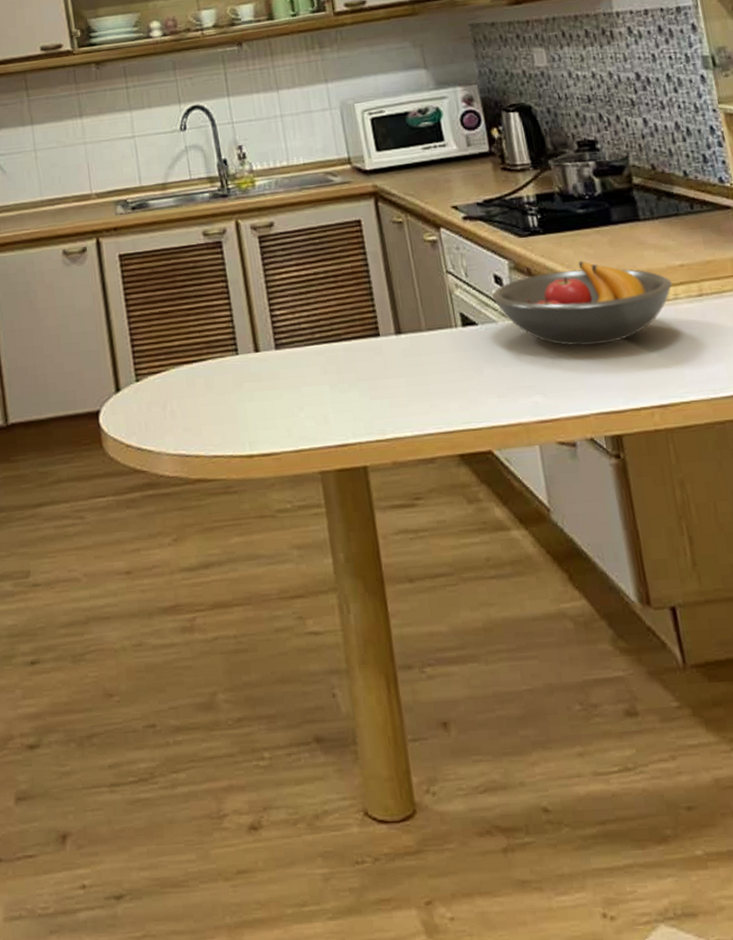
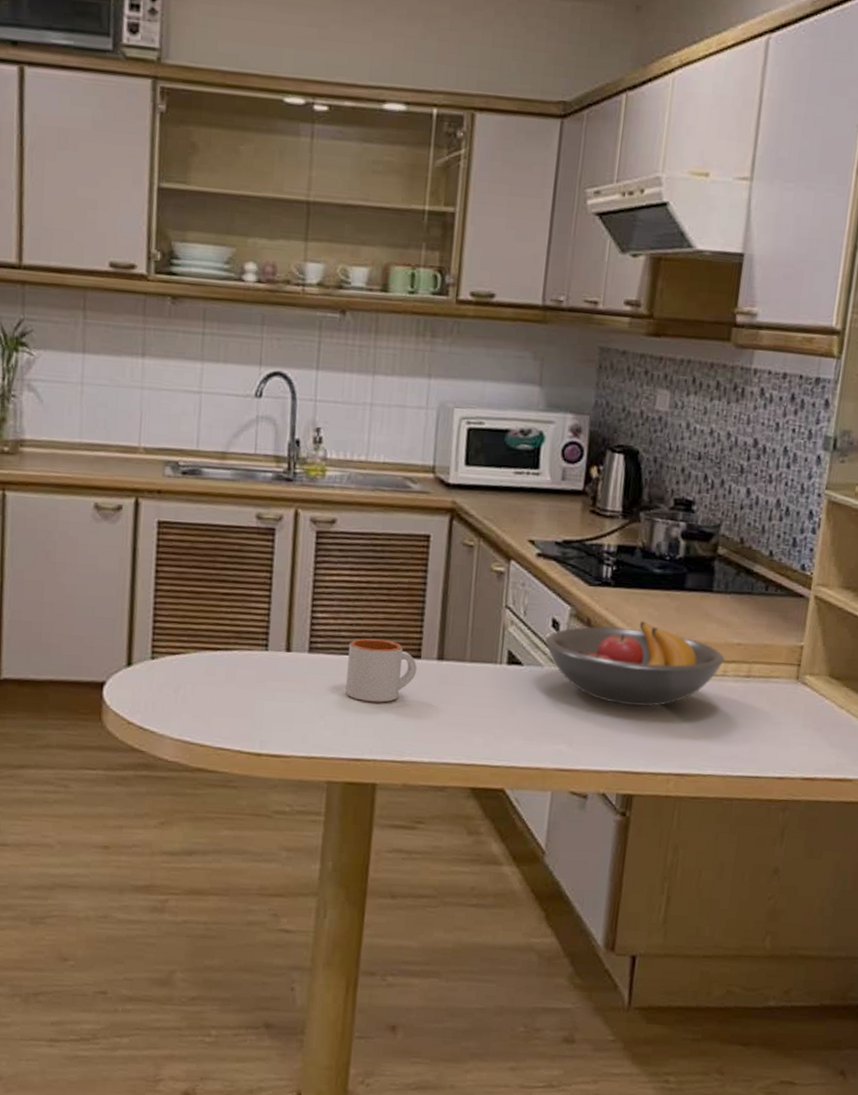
mug: none [310,324,380,387] -> present [345,638,418,703]

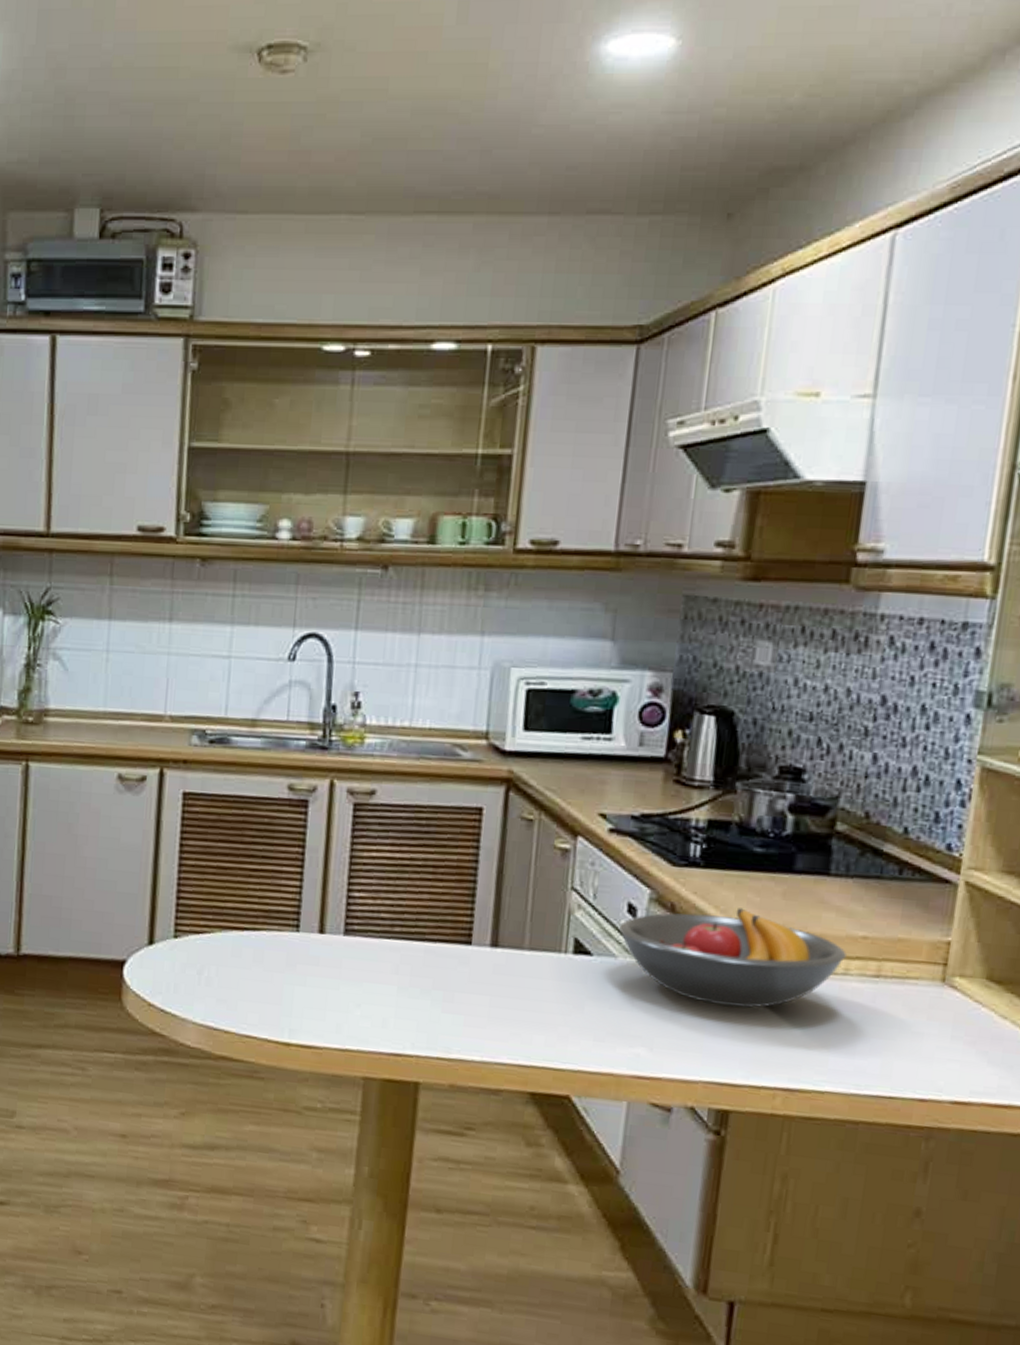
mug: present [345,638,418,703] -> none [385,920,468,993]

